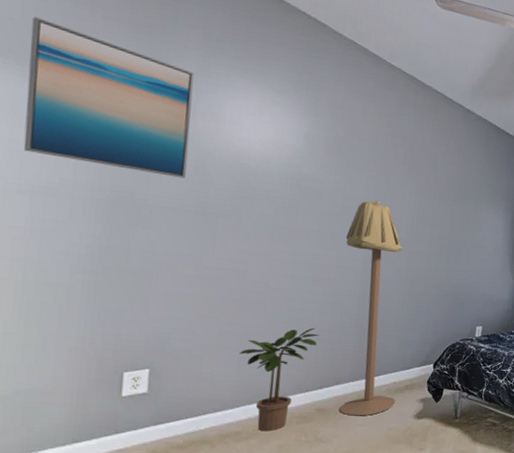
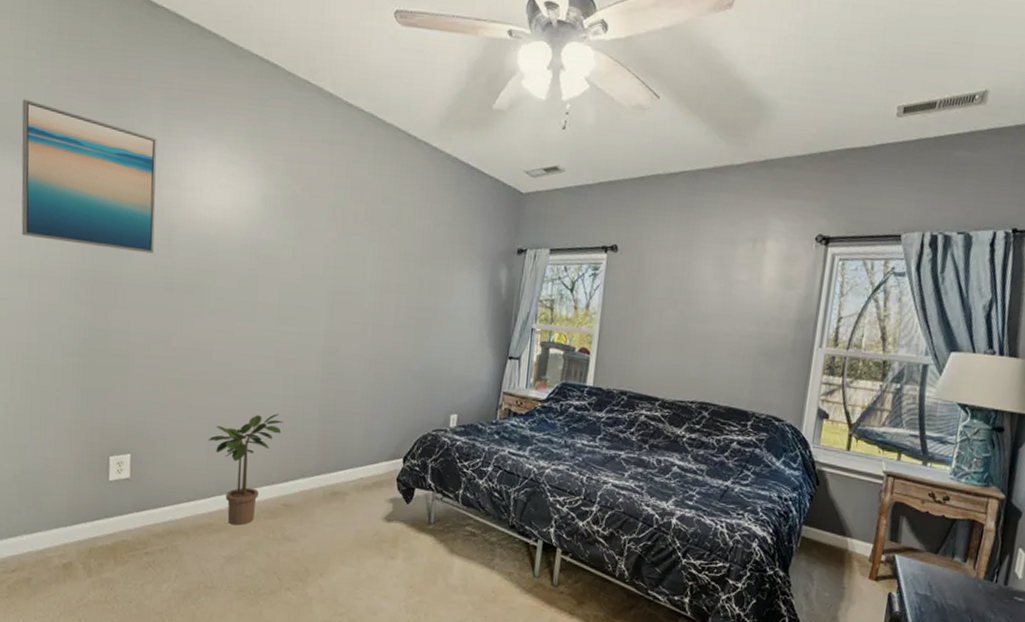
floor lamp: present [339,200,402,416] -> none [305,266,366,515]

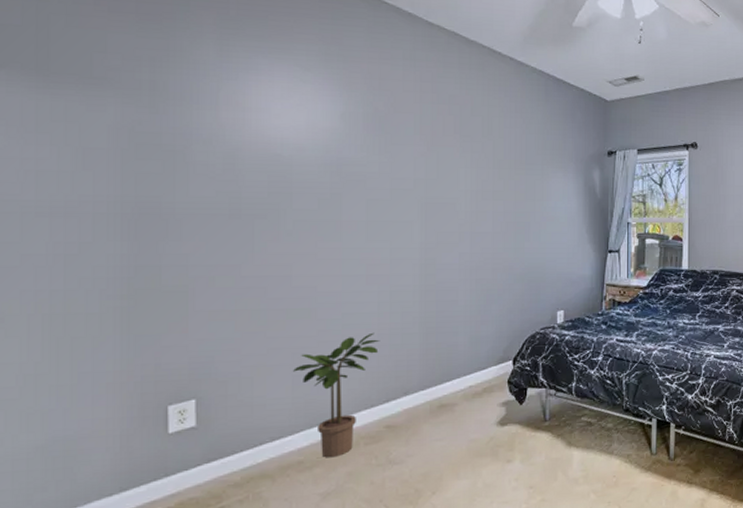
wall art: present [21,99,157,254] -> none [33,20,214,179]

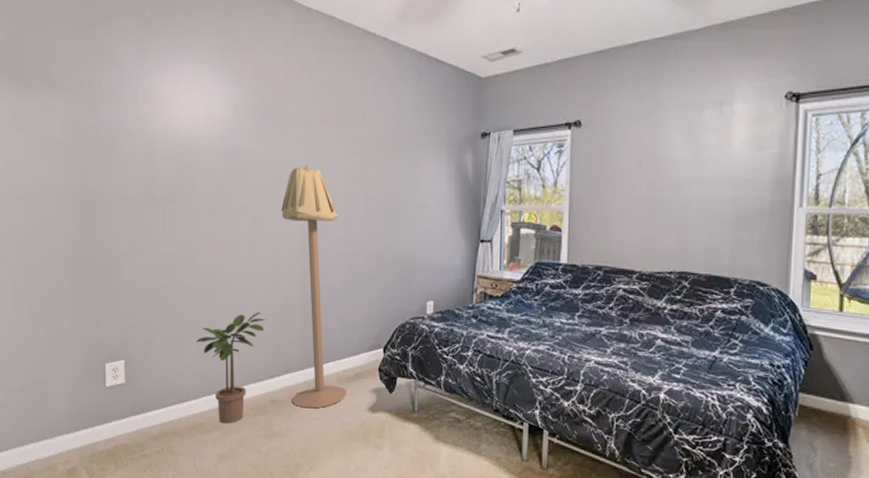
floor lamp: none [399,178,473,430] -> present [281,164,346,409]

